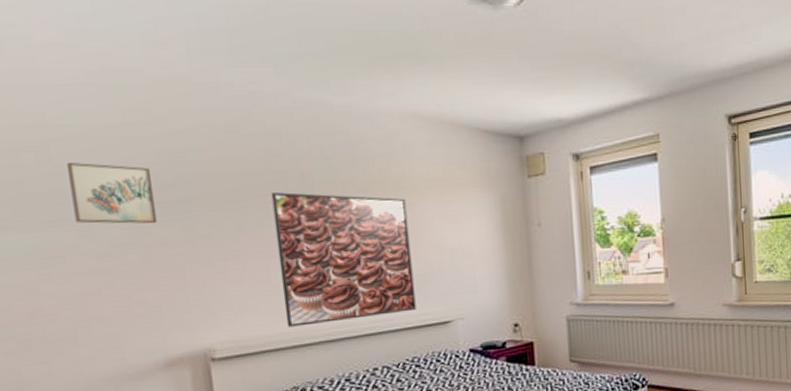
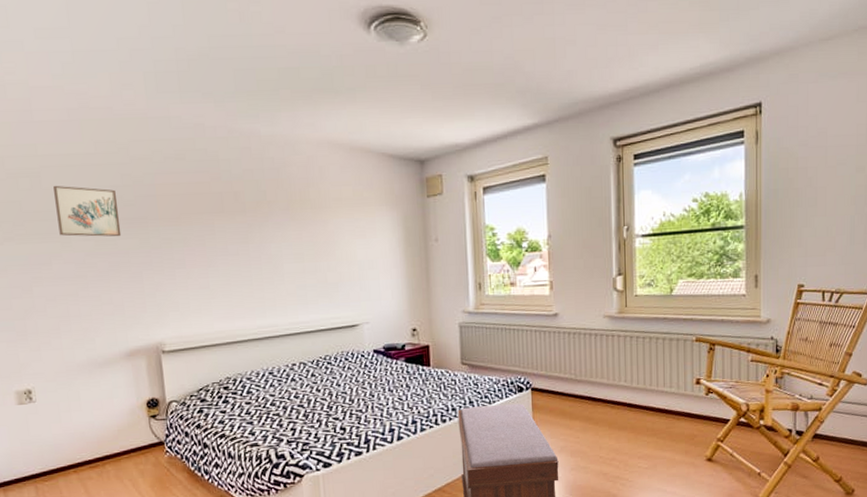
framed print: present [271,192,416,327] -> none [211,210,329,326]

